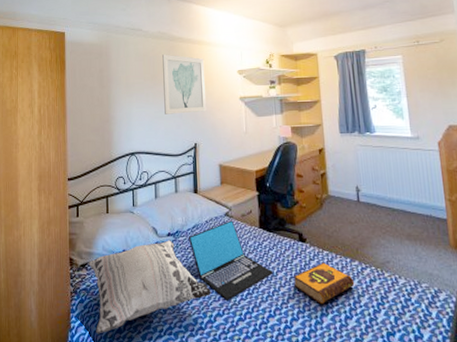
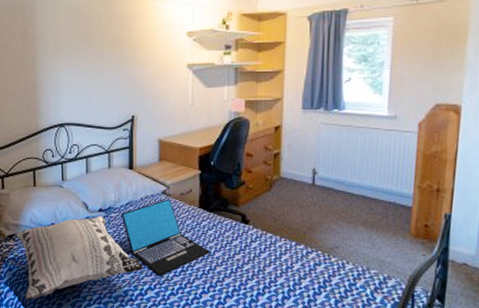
wall art: present [162,54,207,115] -> none [97,10,148,82]
hardback book: present [293,262,355,304] -> none [231,244,297,284]

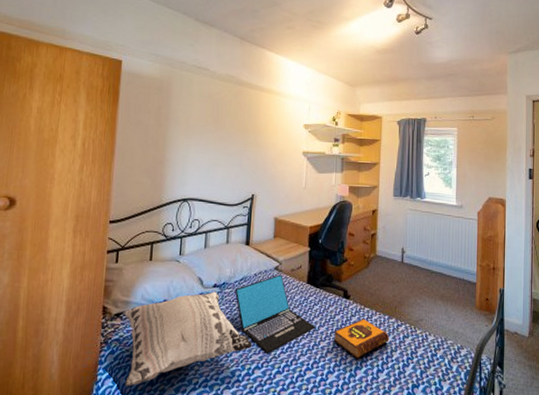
hardback book: none [231,244,297,284] -> present [333,318,390,358]

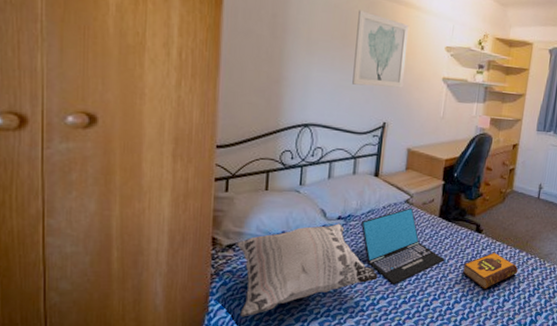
wall art: none [224,98,272,163] -> present [352,10,410,88]

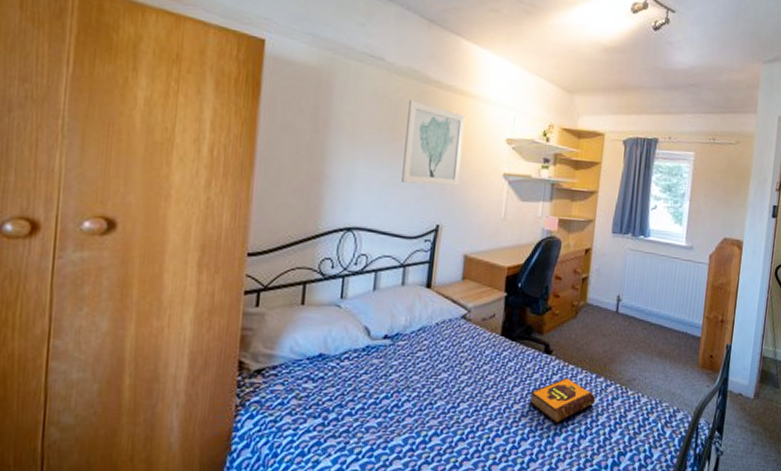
decorative pillow: present [236,223,378,317] -> none [265,344,431,458]
laptop: present [360,207,445,286] -> none [410,324,509,419]

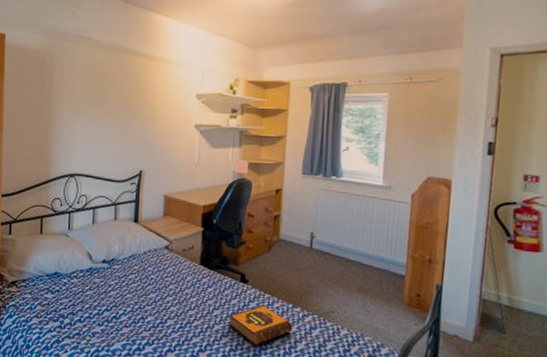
wall art: present [402,100,466,186] -> none [110,69,160,138]

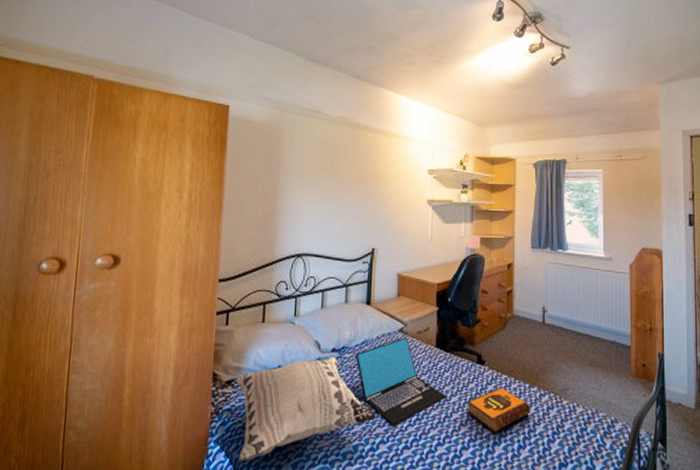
decorative pillow: none [18,267,143,349] -> present [234,356,376,462]
laptop: none [123,254,209,332] -> present [355,337,446,427]

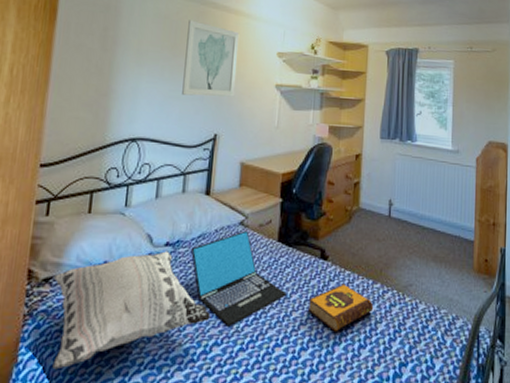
wall art: none [341,143,392,214] -> present [182,20,240,97]

